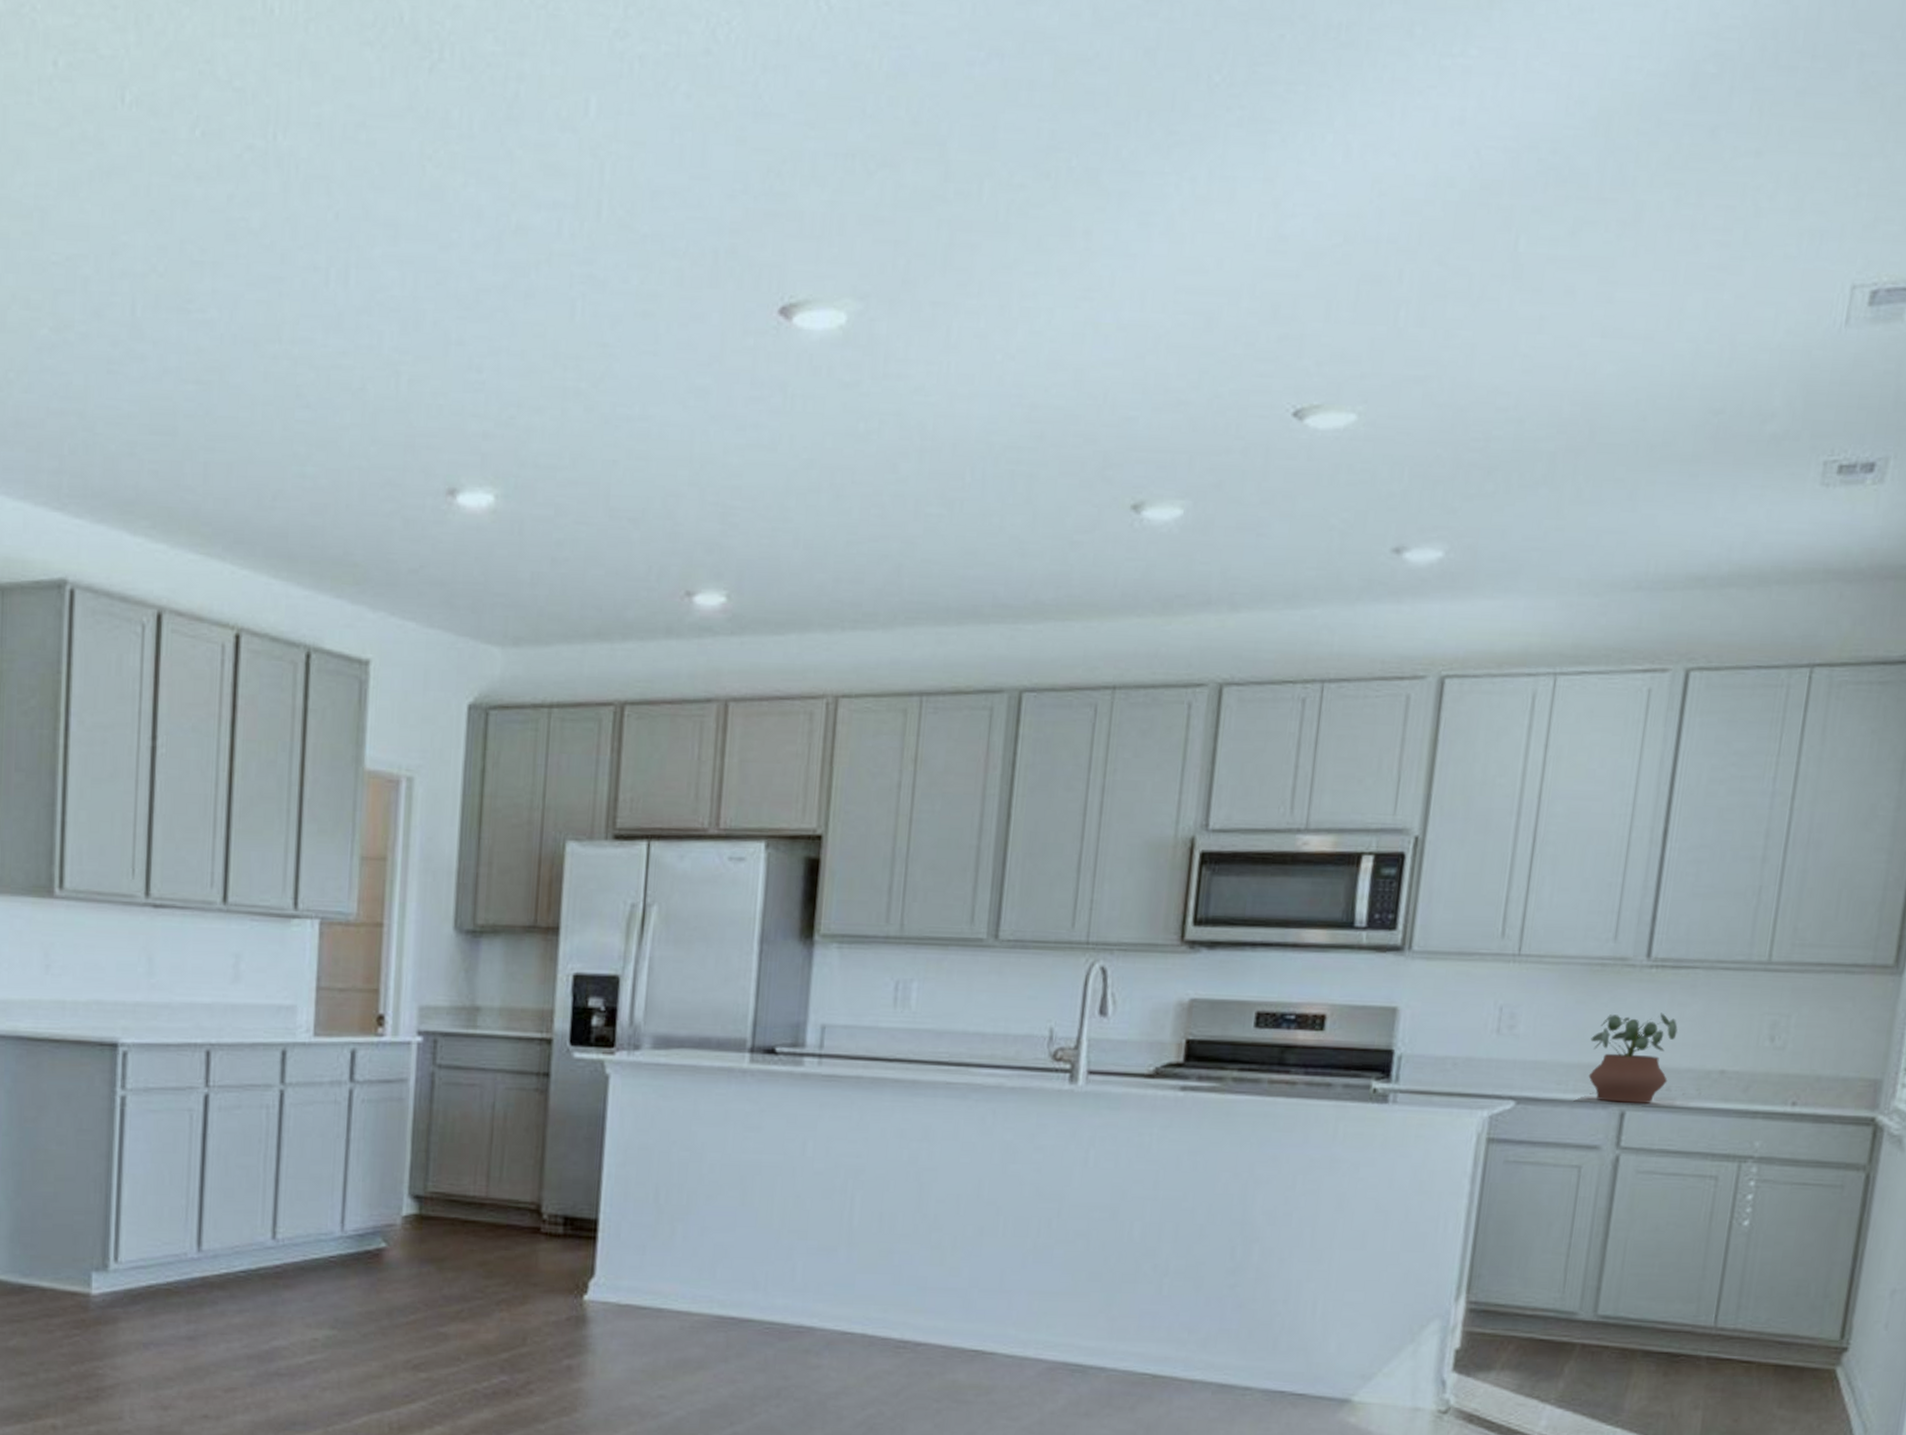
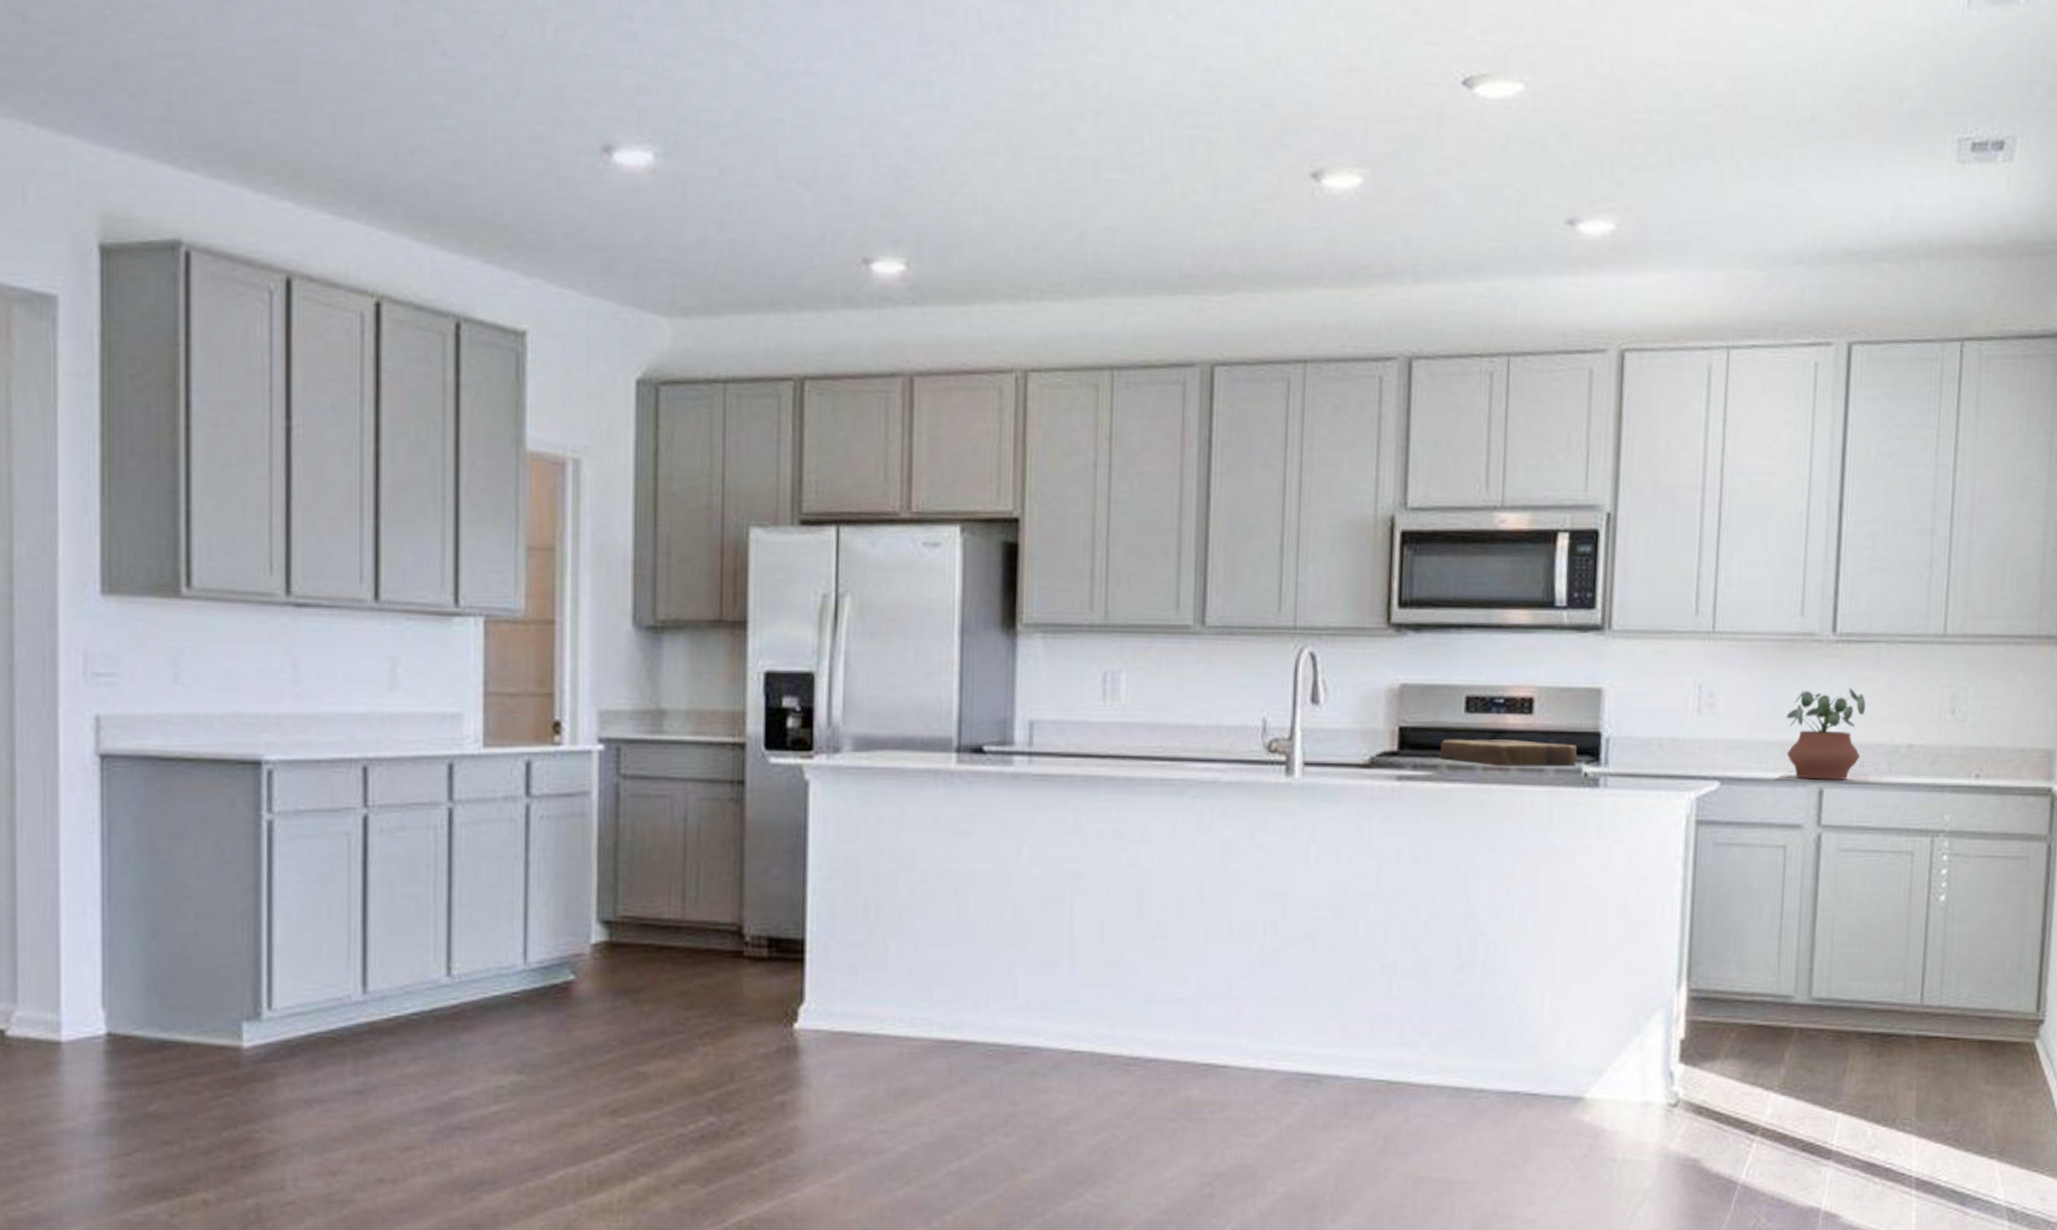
cutting board: none [1225,1052,1368,1083] -> present [1439,739,1578,768]

